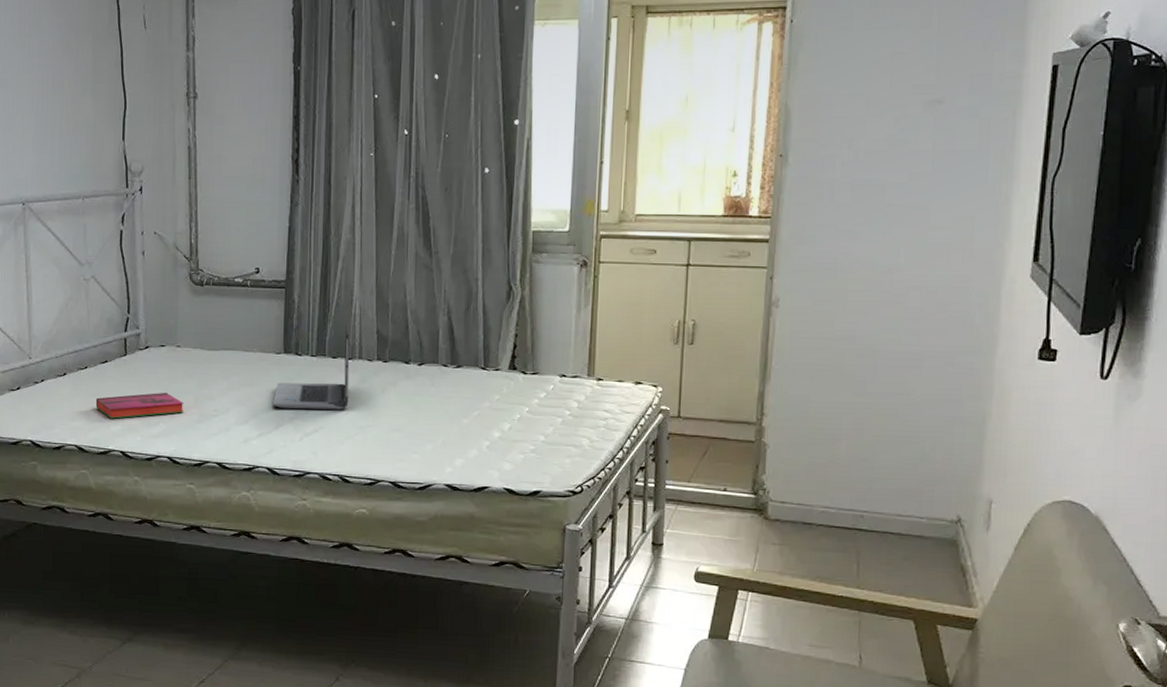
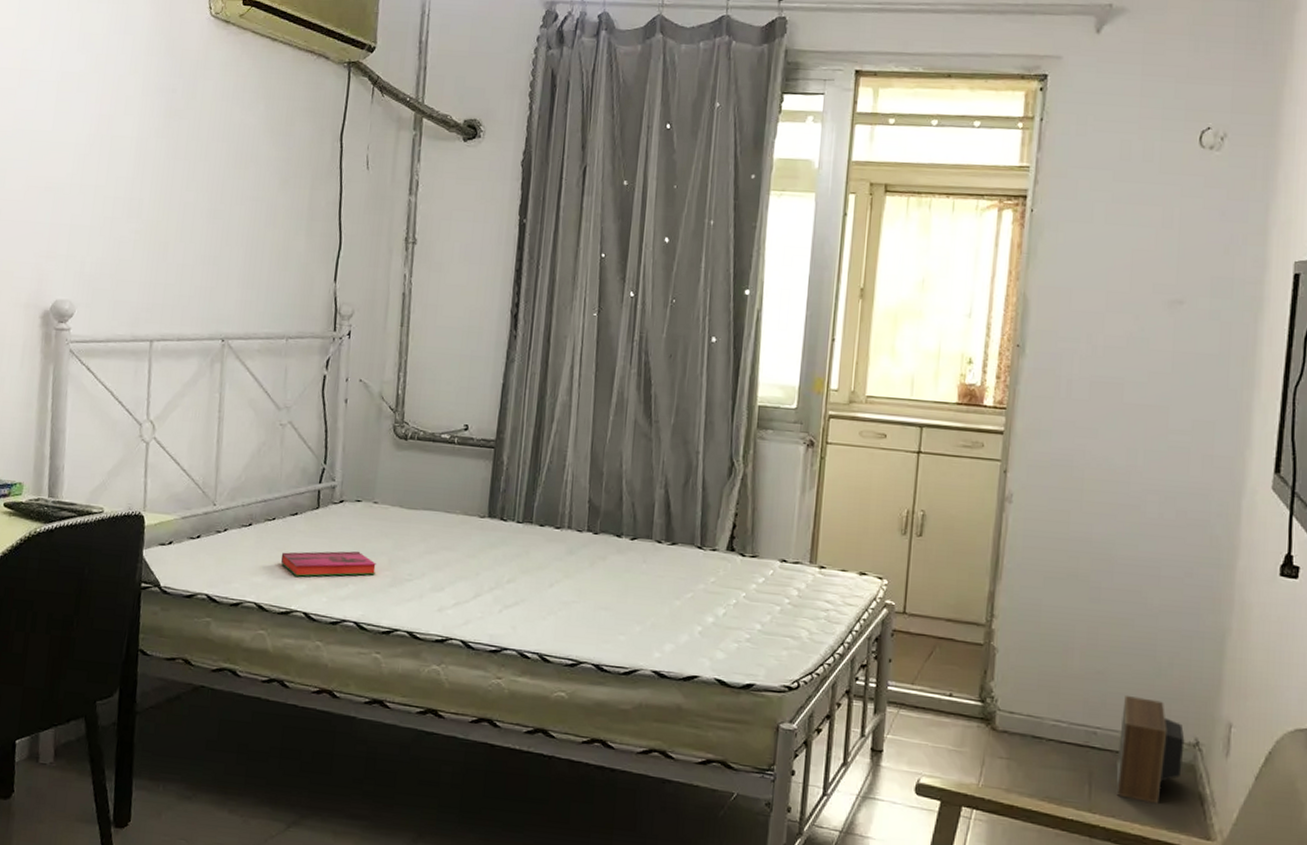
laptop computer: present [273,319,350,411] -> none [472,486,560,583]
speaker: none [882,479,947,578] -> present [1116,695,1185,805]

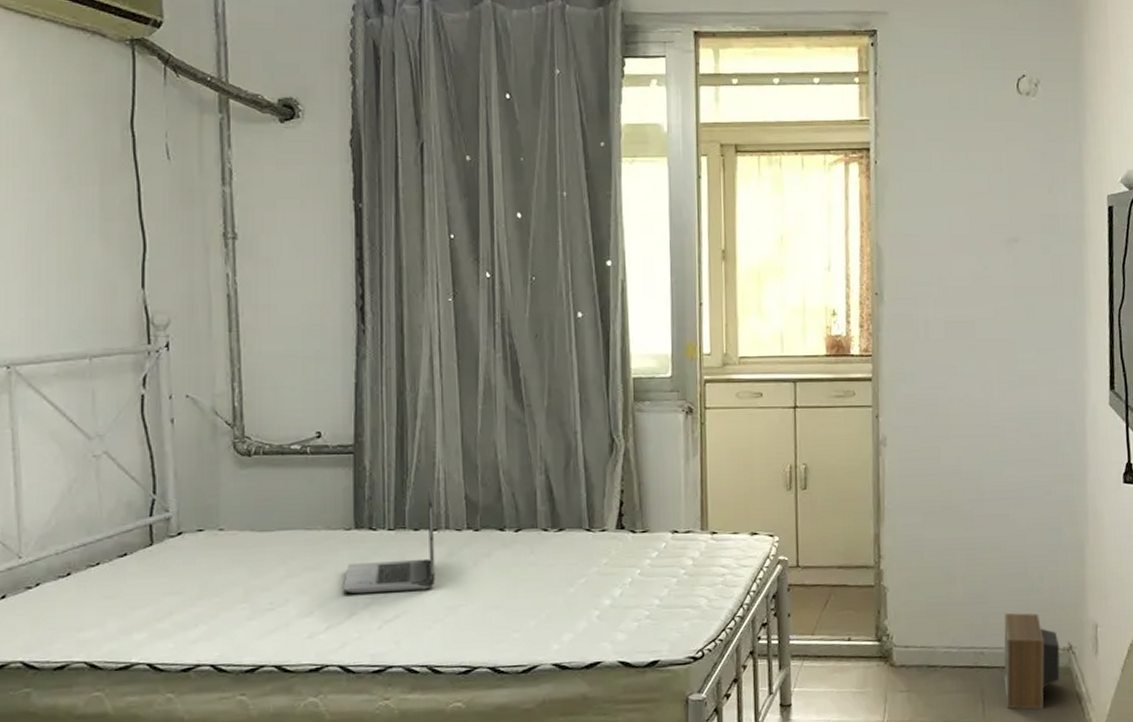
hardback book: present [280,551,376,577] -> none [112,586,231,625]
laptop computer: none [472,486,560,583] -> present [343,485,436,595]

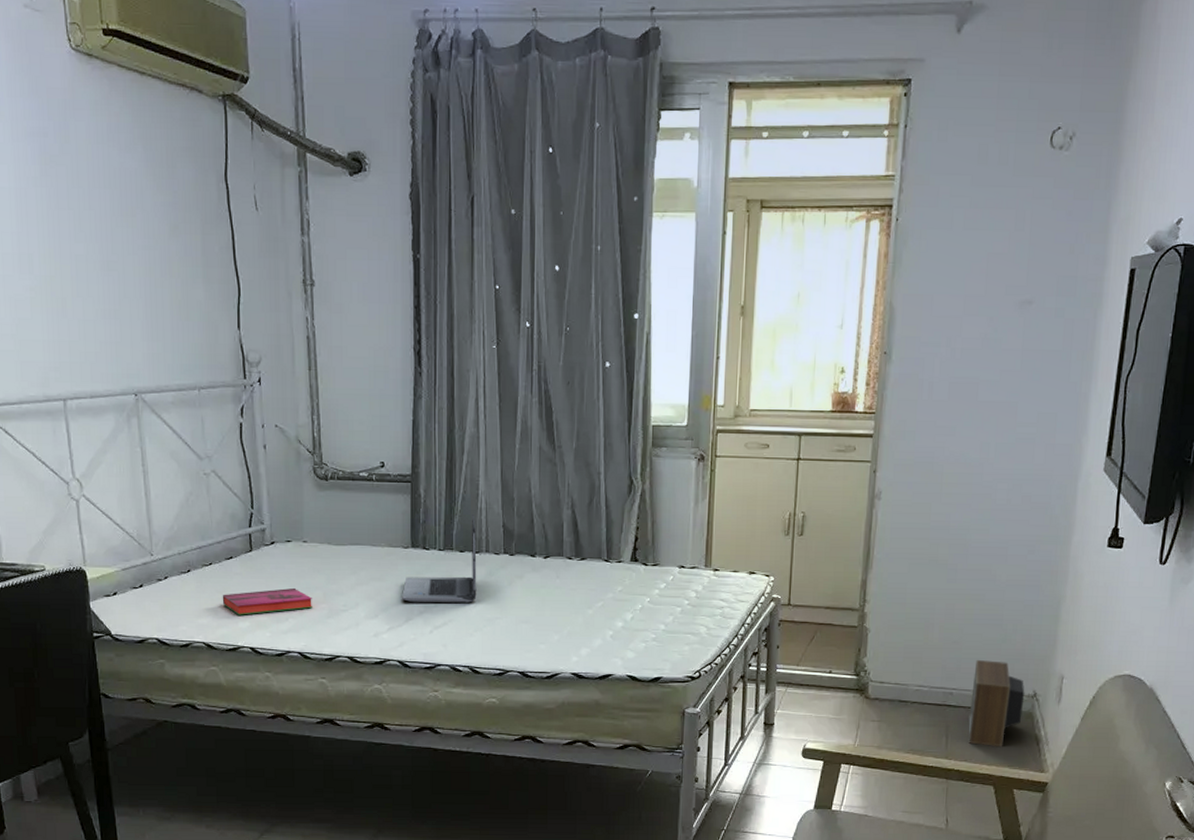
hardback book: none [112,586,231,625] -> present [222,587,313,615]

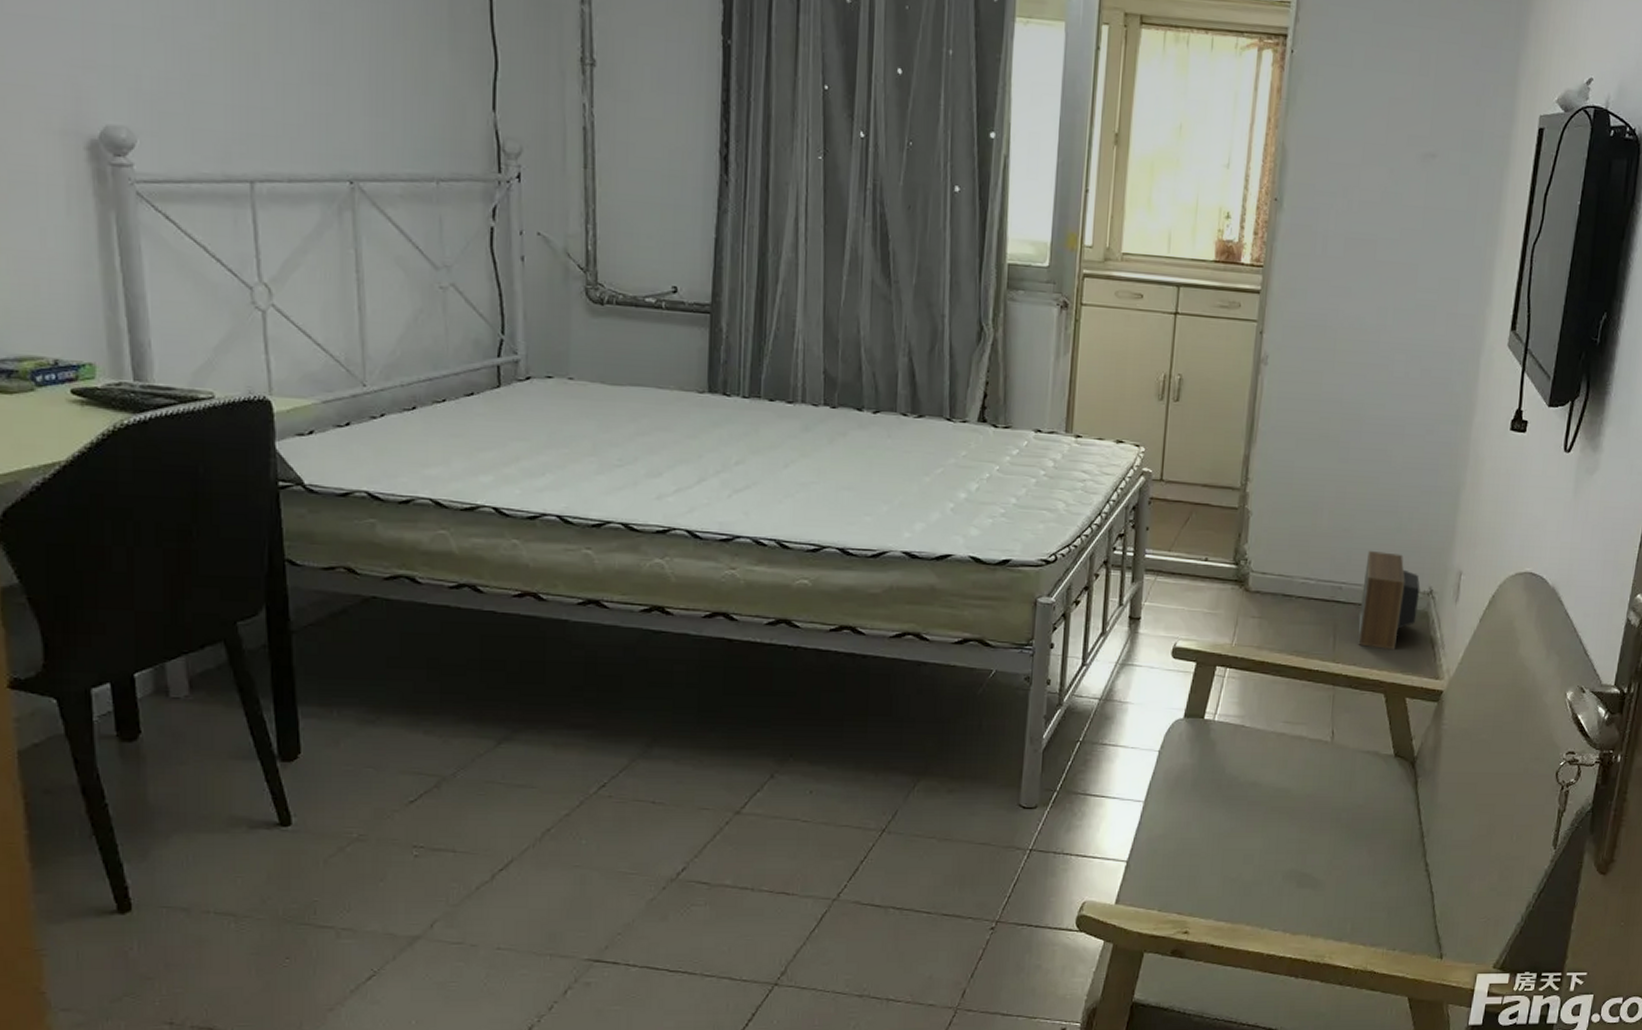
hardback book: present [222,587,313,615] -> none [457,435,579,467]
laptop computer: present [402,513,477,604] -> none [694,355,790,464]

